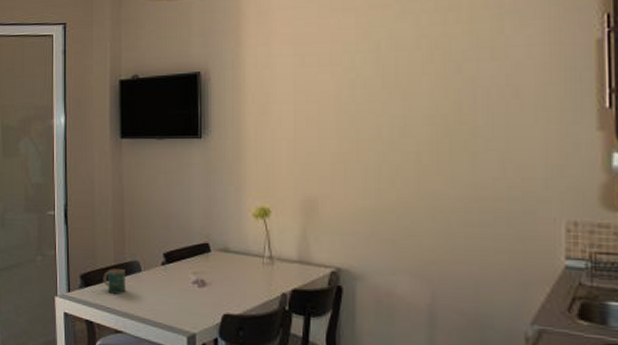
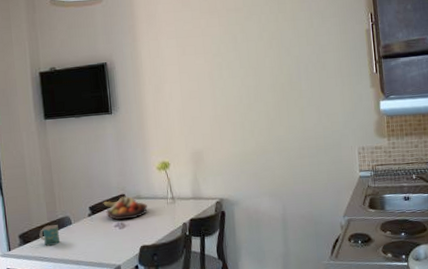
fruit bowl: none [181,246,236,277] -> present [103,196,147,221]

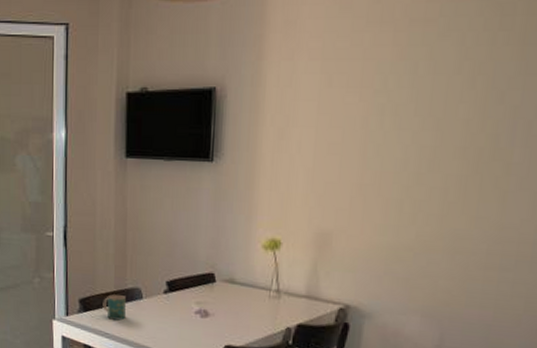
fruit bowl: present [103,196,147,221] -> none [184,276,242,308]

